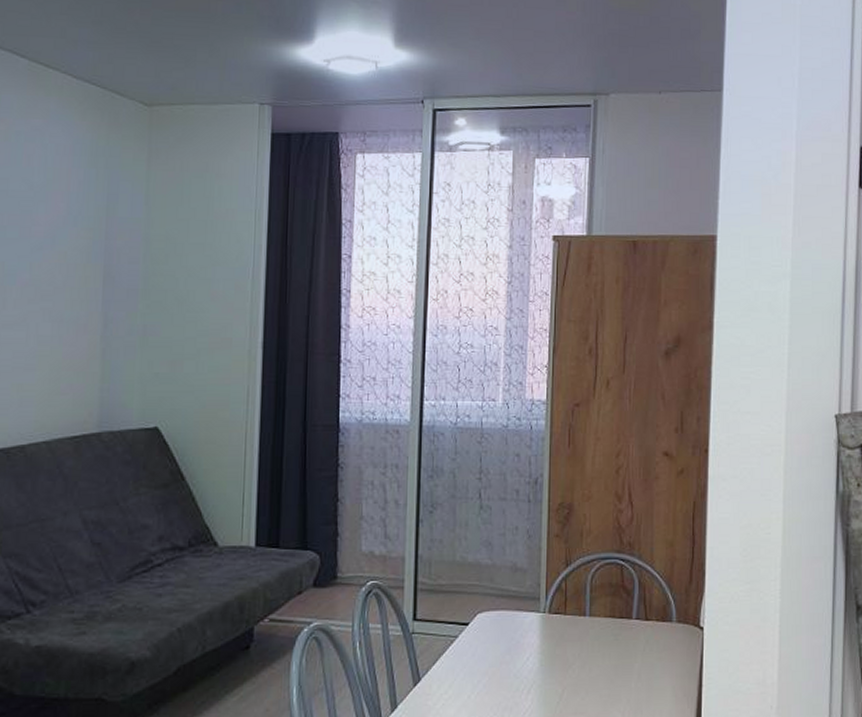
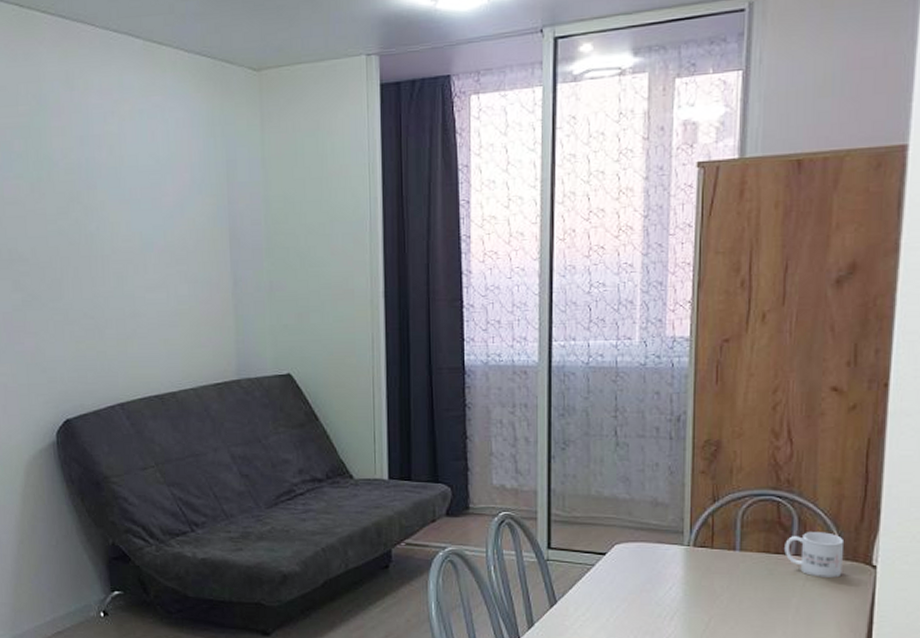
mug: none [627,595,676,641] -> present [784,532,843,578]

